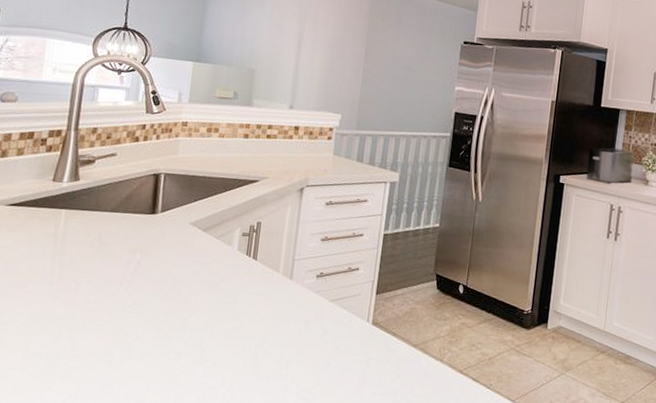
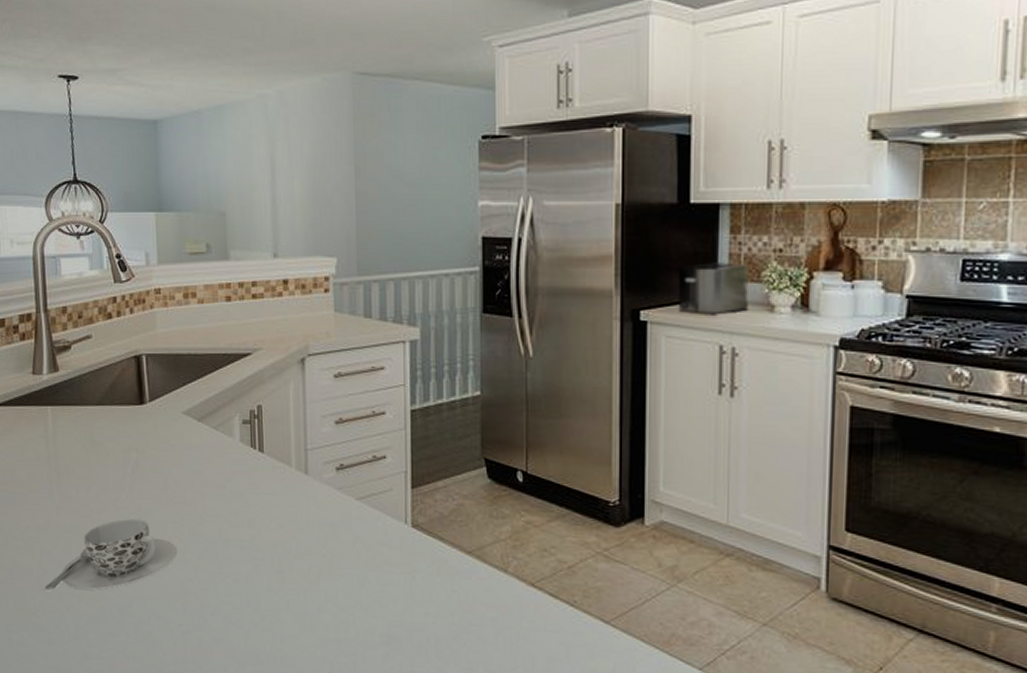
teacup: none [27,309,165,371] -> present [44,518,177,591]

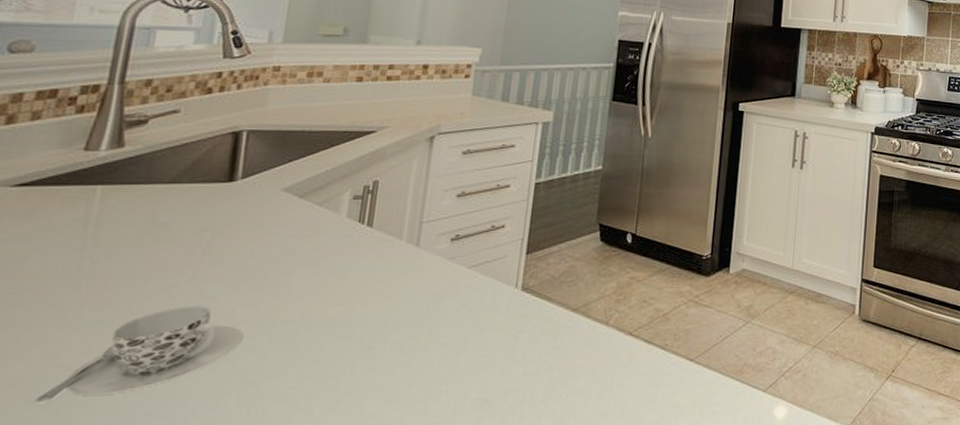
toaster: present [677,262,749,315] -> none [767,70,818,108]

